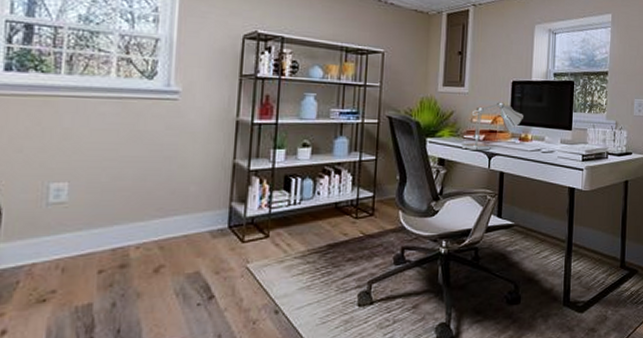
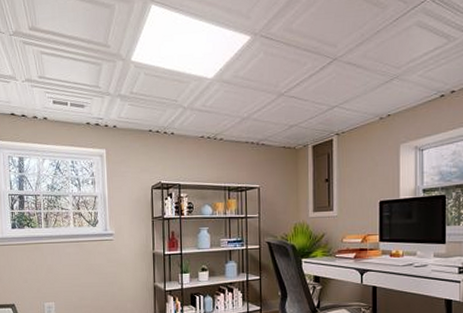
desk lamp: present [461,102,523,151] -> none [334,222,393,268]

